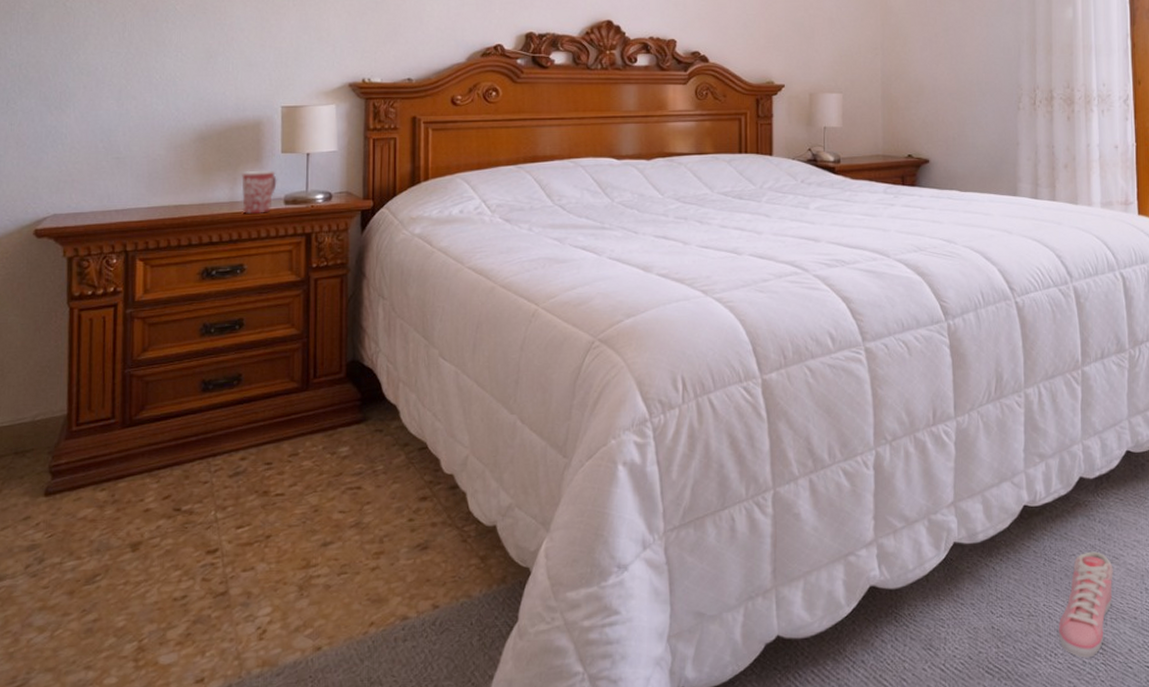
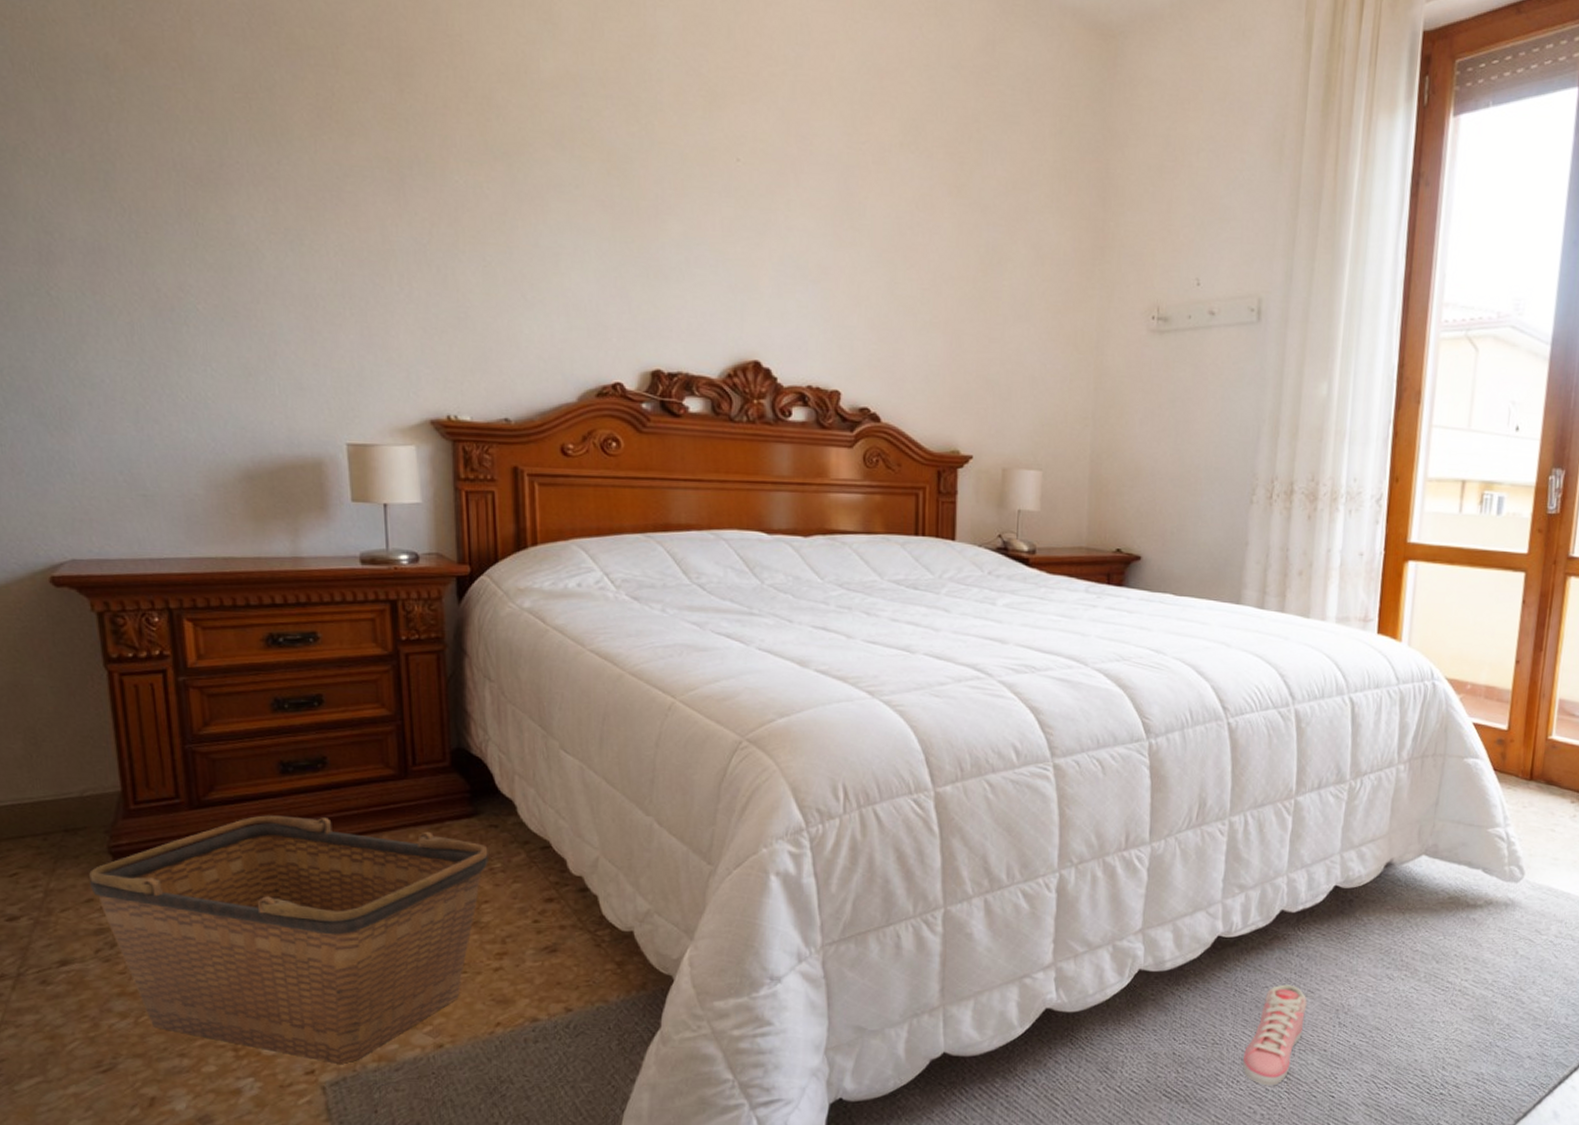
bicycle basket: none [29,430,373,671] -> present [89,815,488,1064]
mug: present [240,170,277,214] -> none [302,520,349,573]

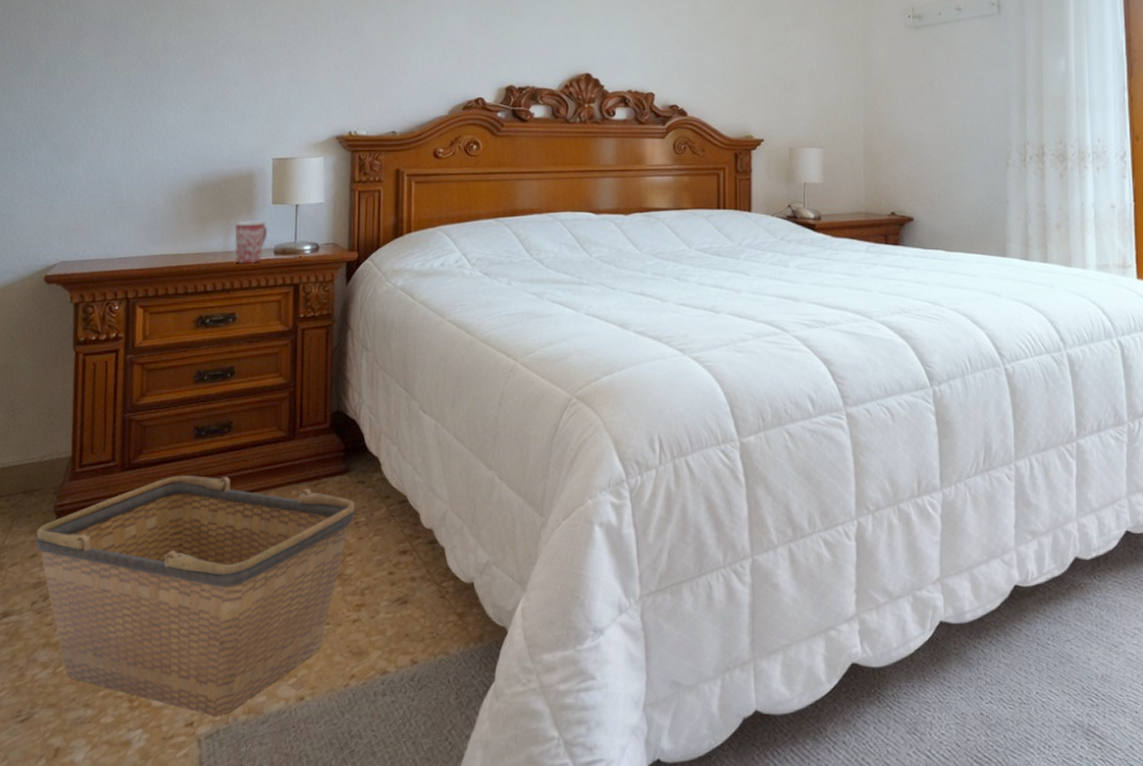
mug: none [302,520,349,573] -> present [234,221,268,263]
sneaker: present [1243,984,1307,1086] -> none [1053,638,1112,752]

